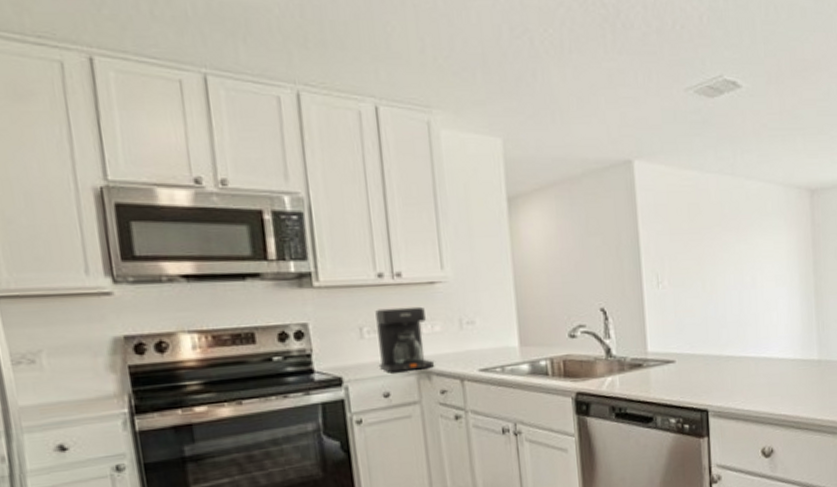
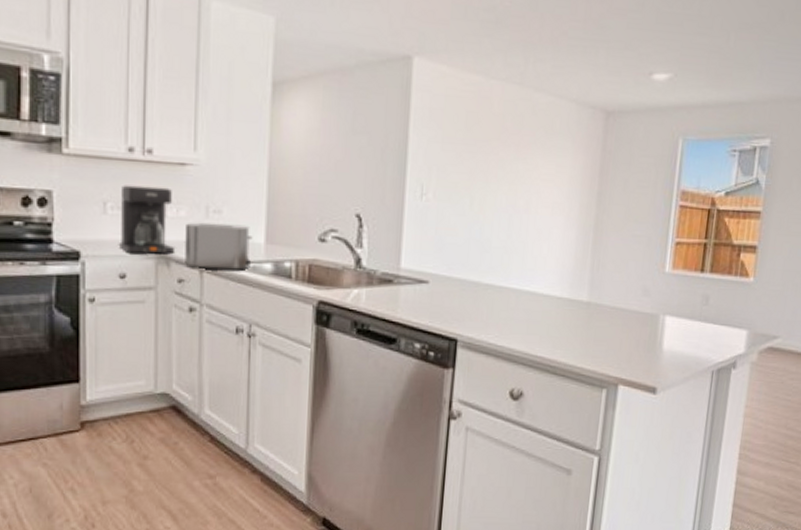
toaster: none [441,331,508,380] -> present [185,222,253,272]

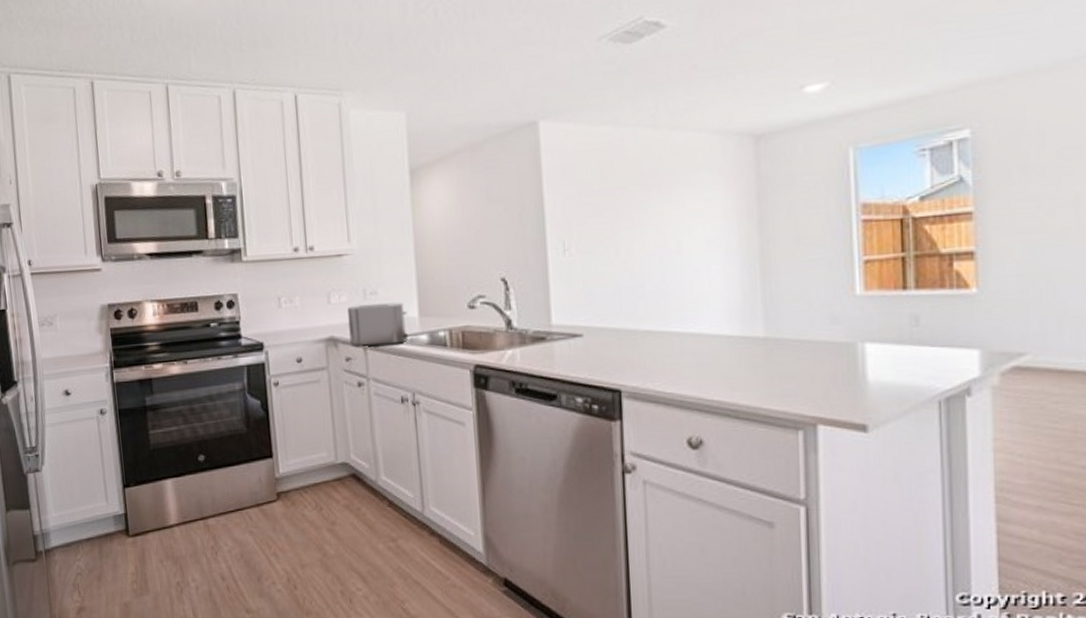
coffee maker: present [119,185,174,255] -> none [291,278,340,340]

